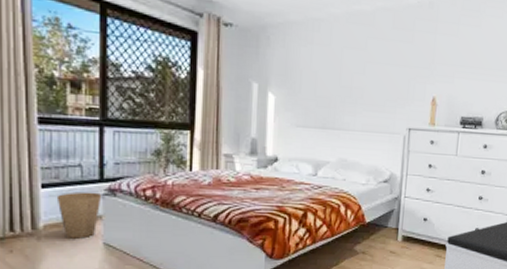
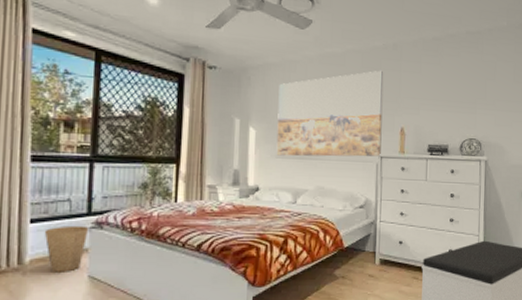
wall art: none [296,32,417,128] -> present [276,70,384,157]

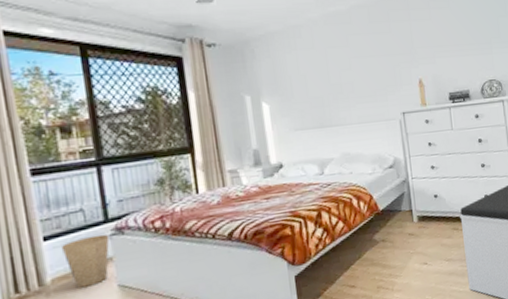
wall art: present [276,70,384,157] -> none [286,22,403,128]

